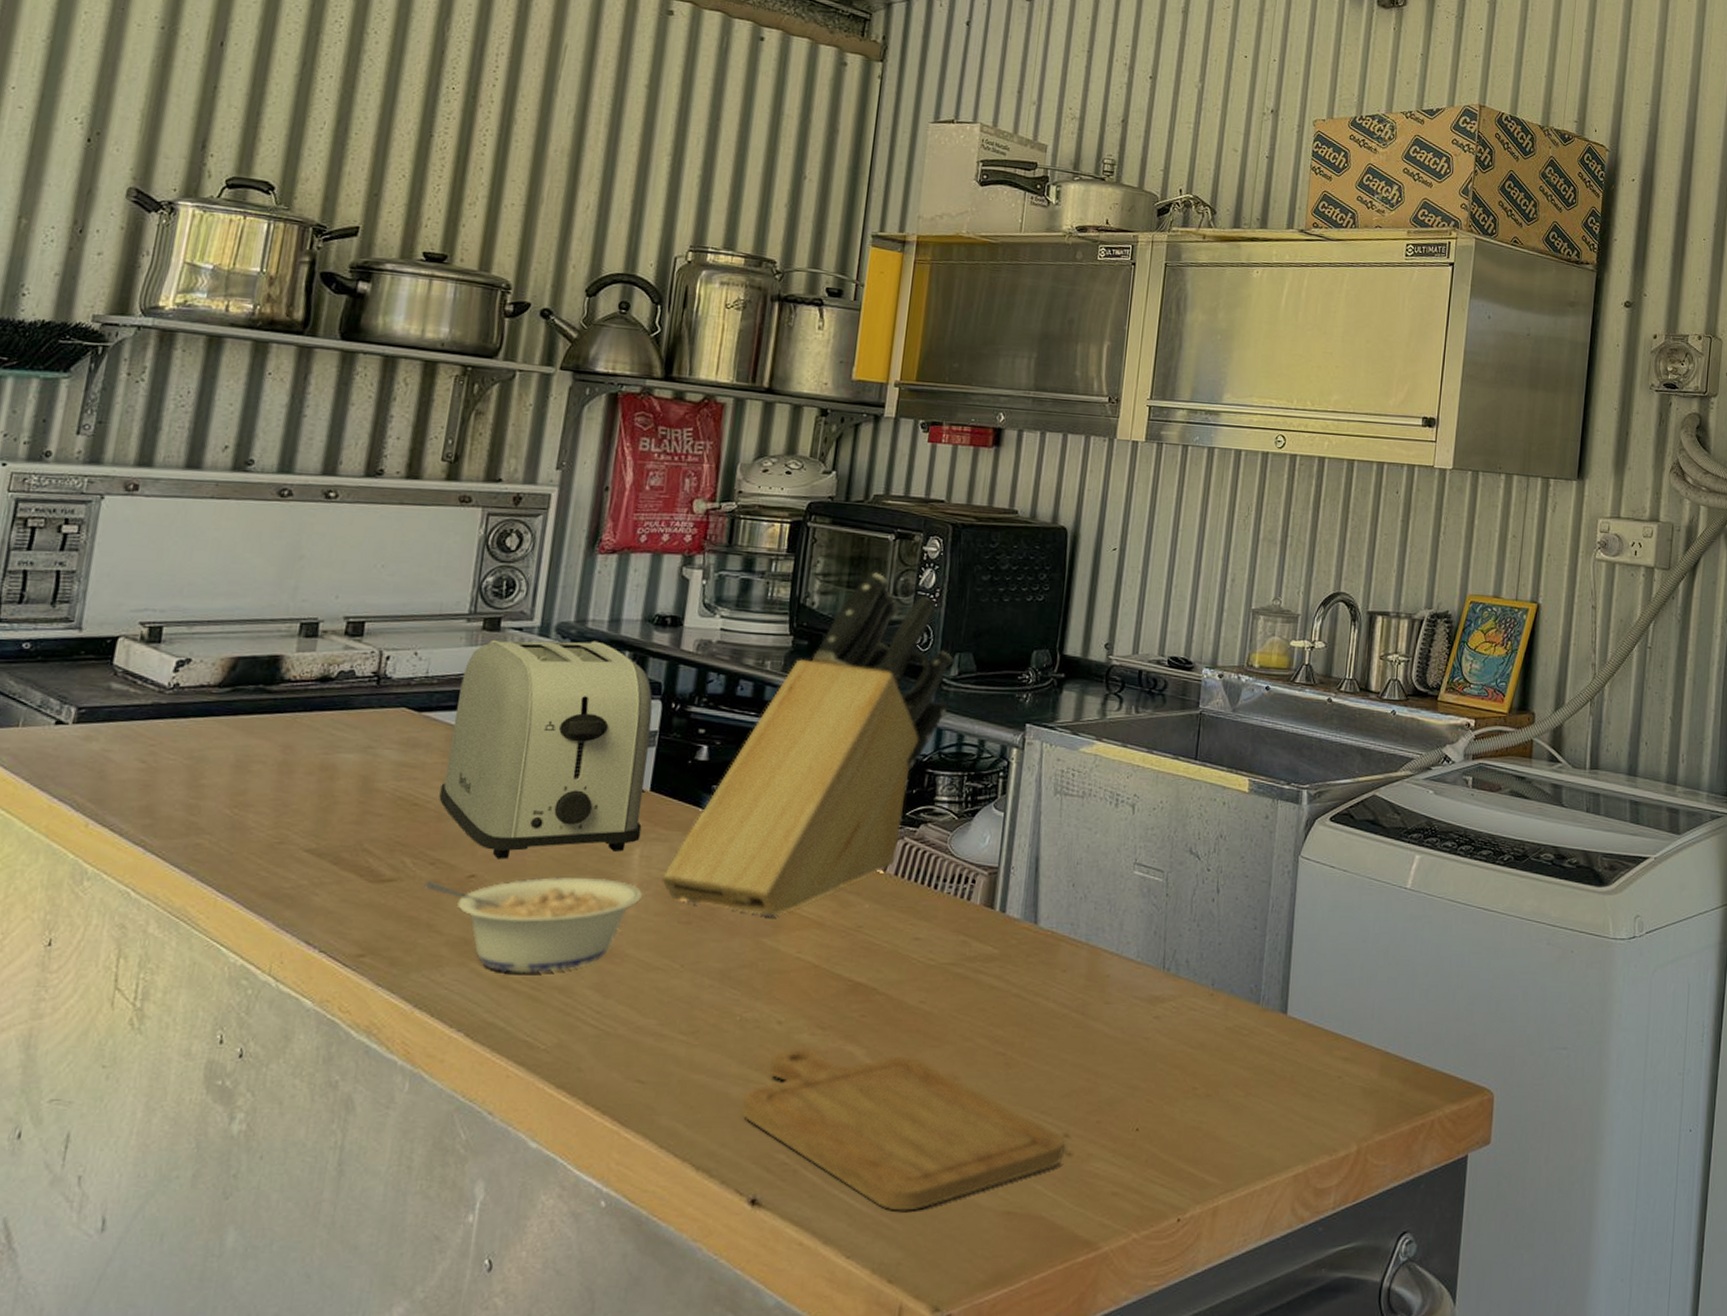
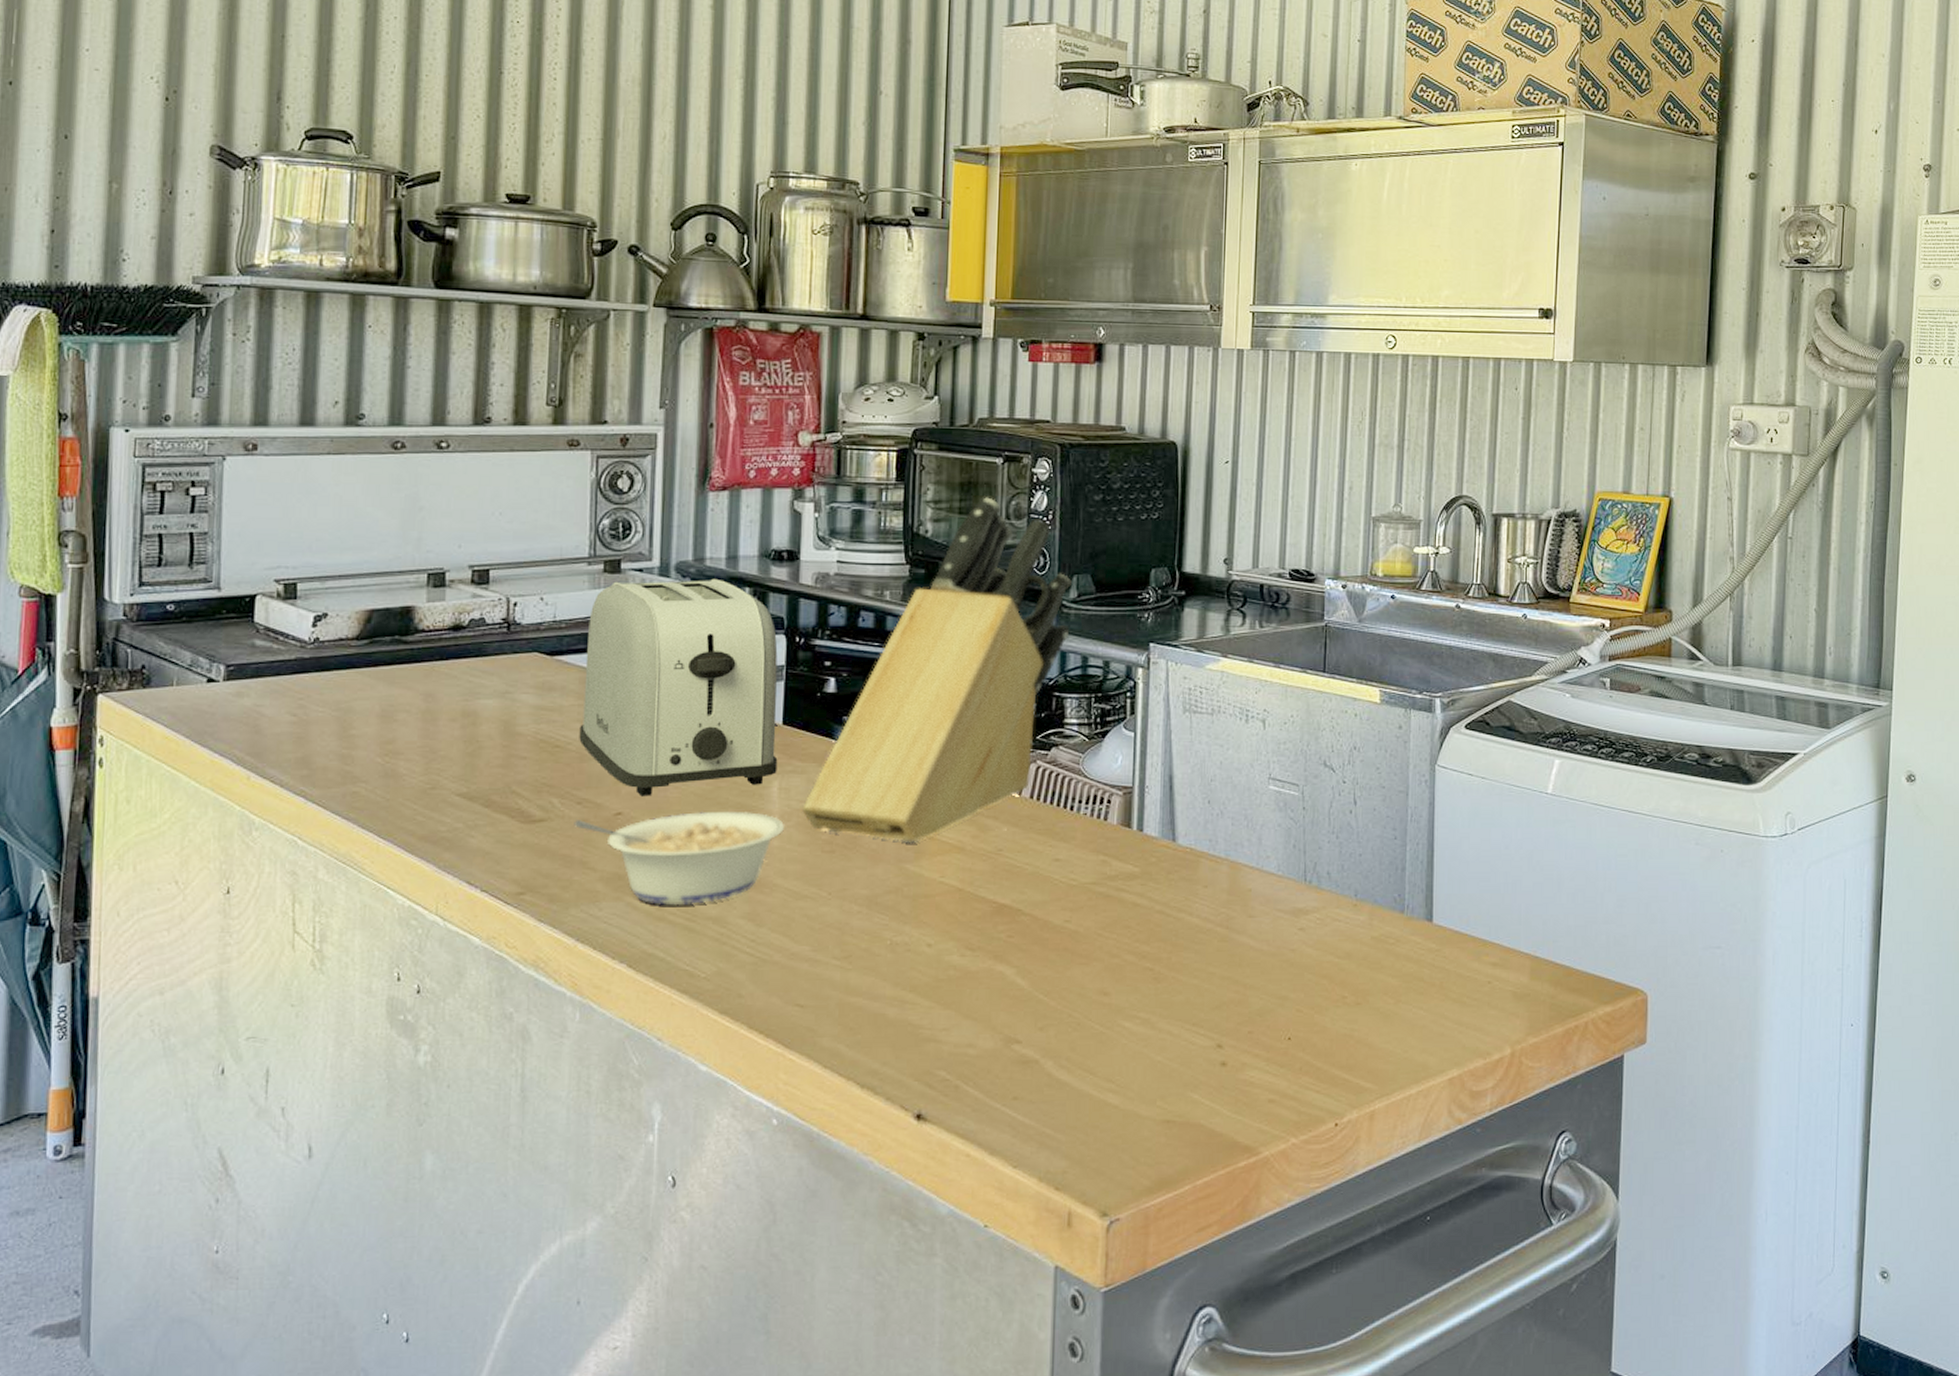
chopping board: present [741,1047,1066,1211] -> none [900,968,1219,1123]

